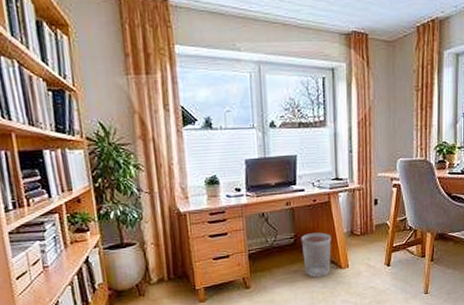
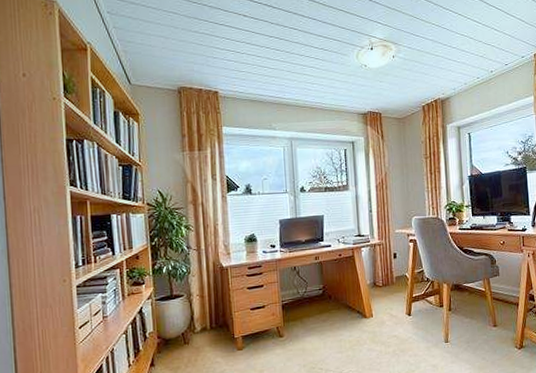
wastebasket: present [301,232,331,278] -> none [328,284,356,327]

